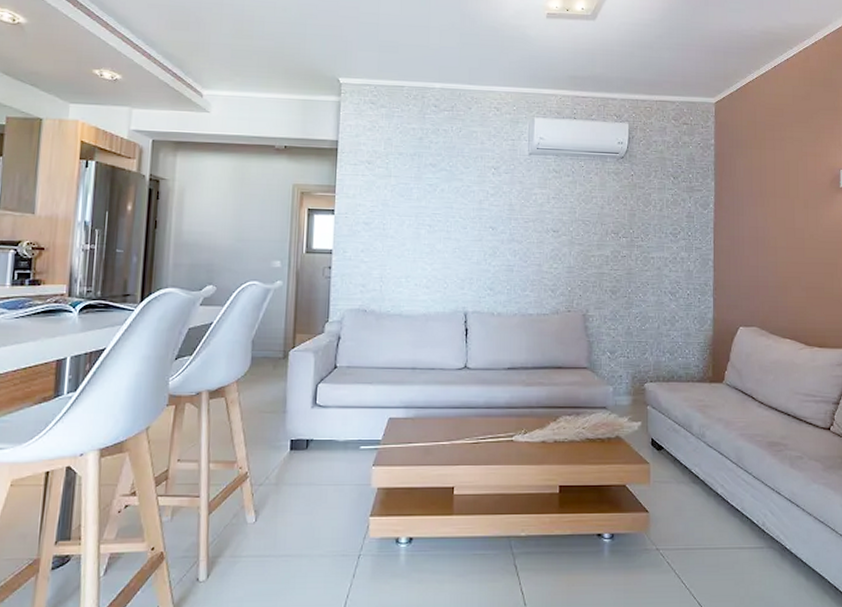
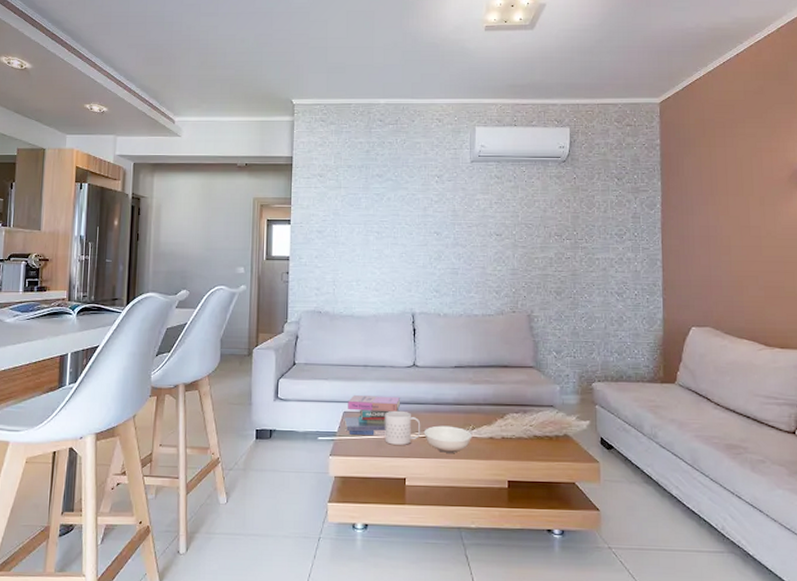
books: none [389,400,451,442] -> present [344,395,401,436]
mug: none [432,415,471,452] -> present [385,410,421,445]
bowl: none [474,430,524,460] -> present [423,425,473,454]

